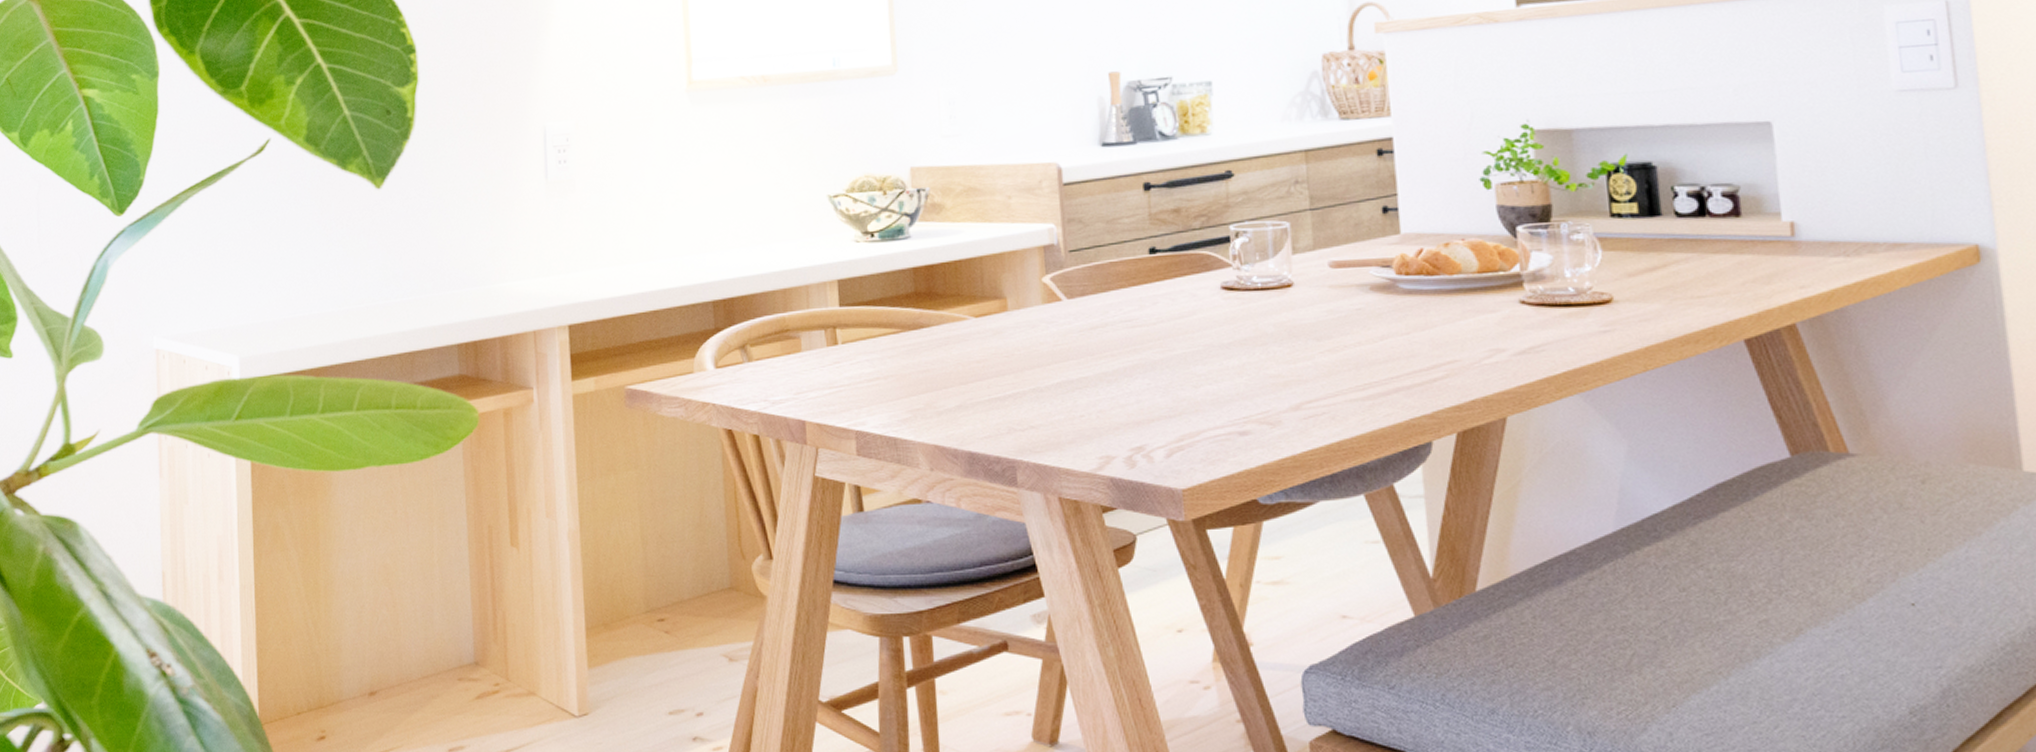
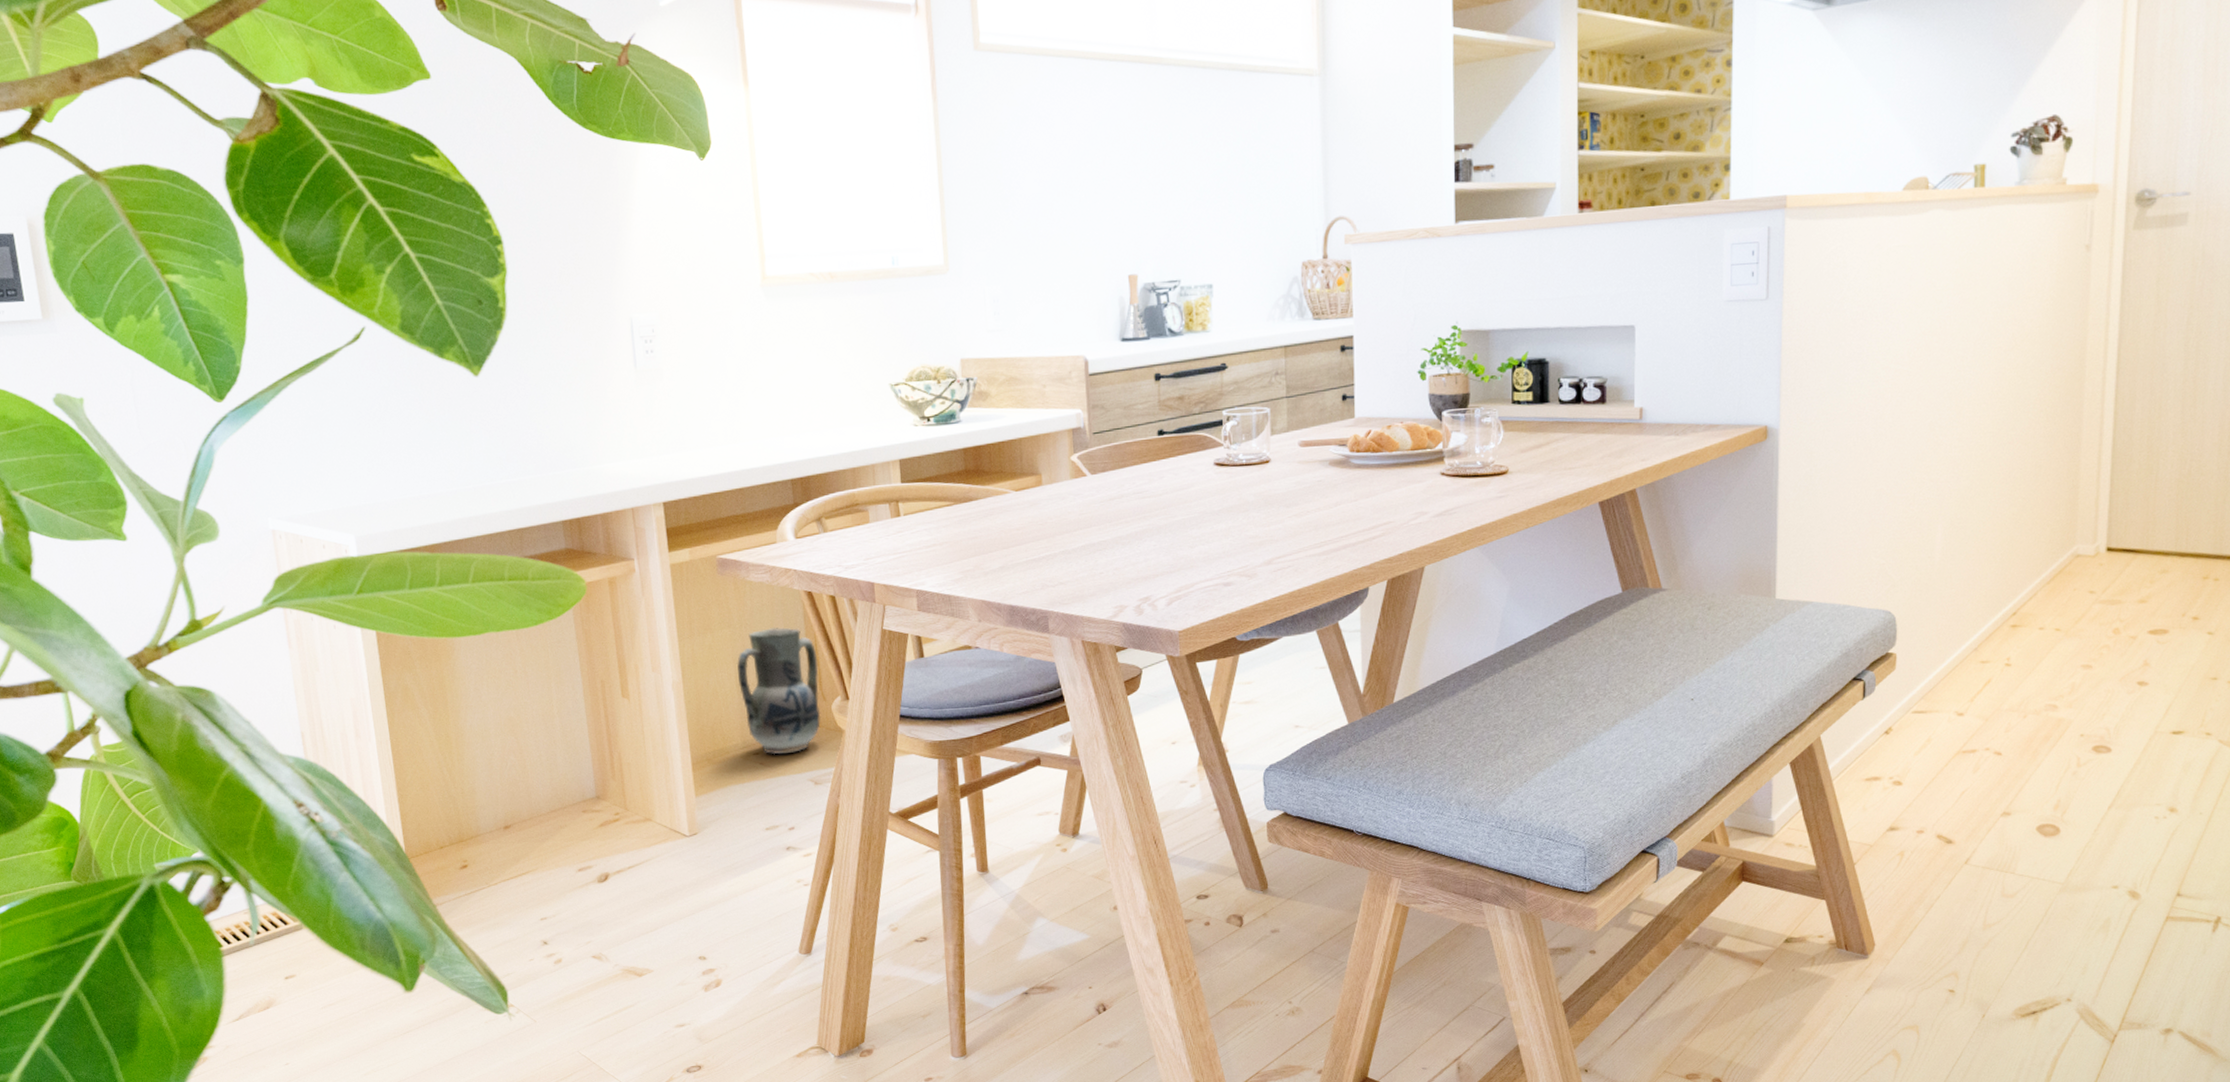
ceramic jug: none [643,469,739,622] -> present [737,627,821,755]

